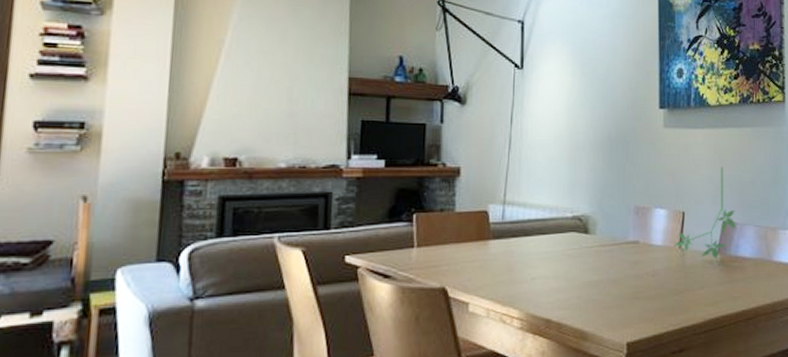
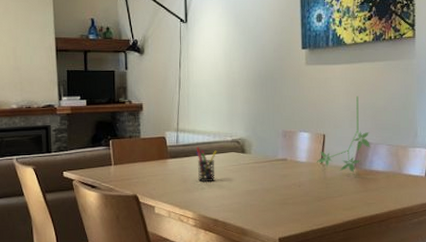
pen holder: none [526,224,554,270] -> present [196,146,217,182]

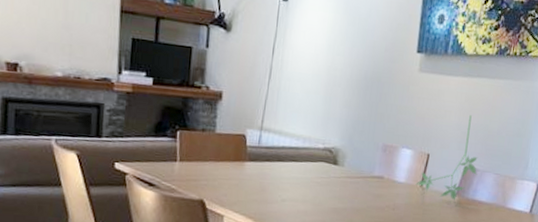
pen holder: present [196,146,217,182] -> none [279,150,305,193]

